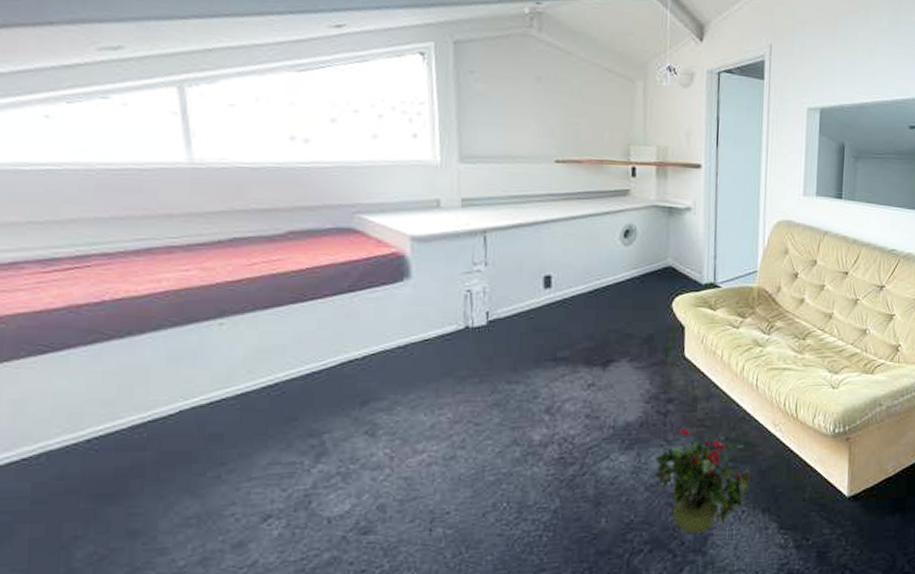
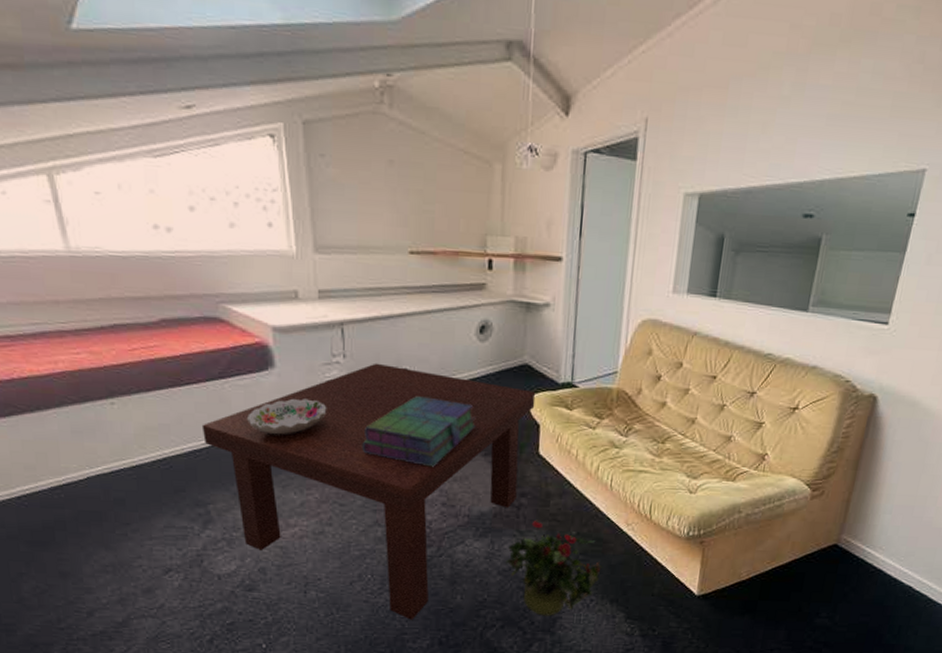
coffee table: none [323,270,680,553] -> present [201,363,536,620]
decorative bowl: none [377,310,465,351] -> present [247,398,327,435]
stack of books: none [501,303,621,376] -> present [362,396,476,467]

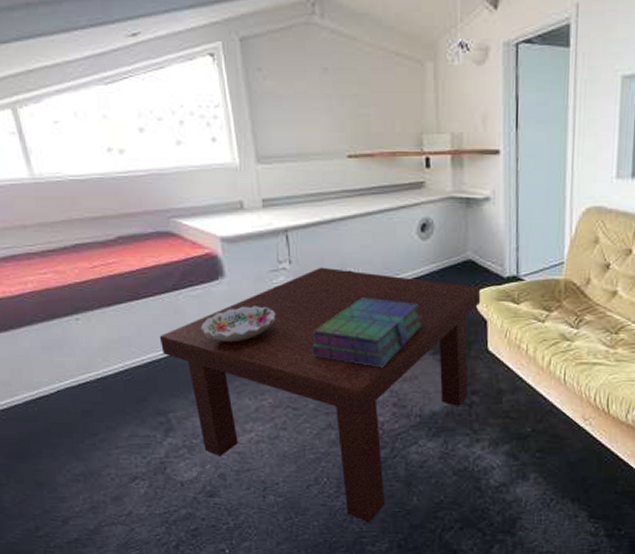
potted plant: present [506,519,603,616] -> none [461,417,561,517]

